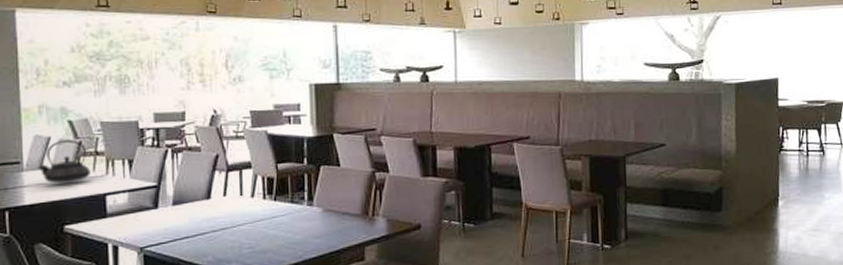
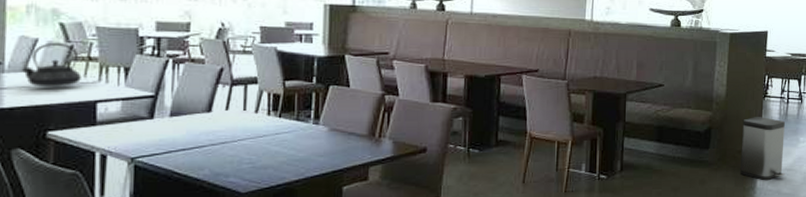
pedal bin: none [757,173,810,244] -> present [740,117,785,181]

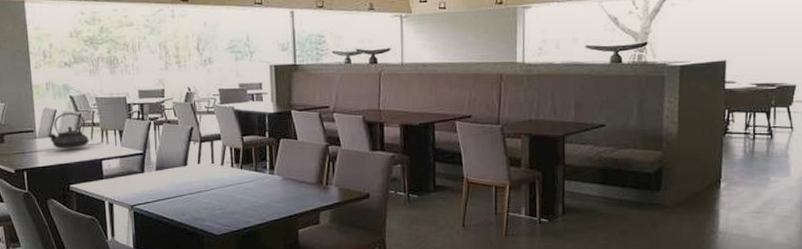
pedal bin: present [740,117,785,181] -> none [698,155,753,225]

